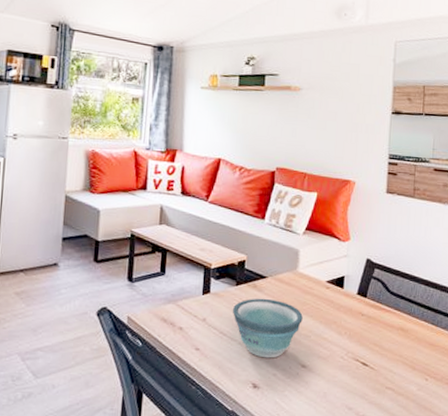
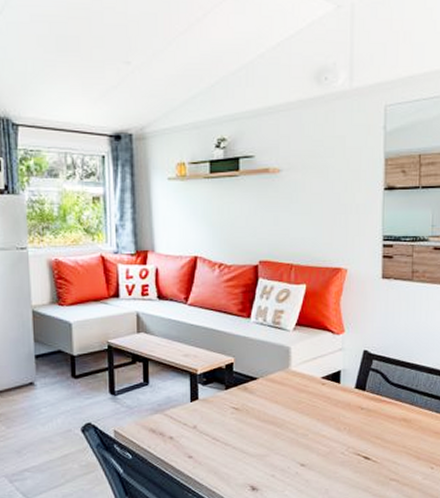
bowl: present [232,298,303,358] -> none [223,400,299,460]

